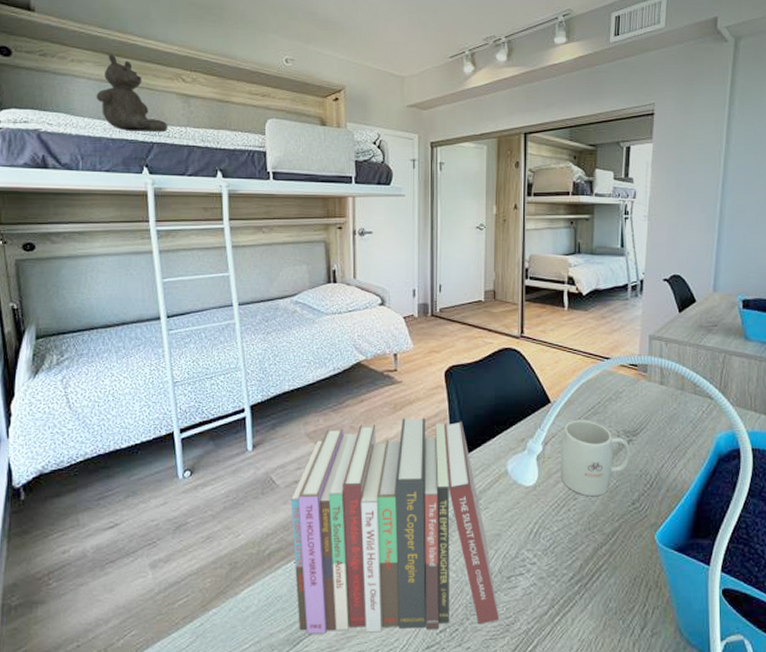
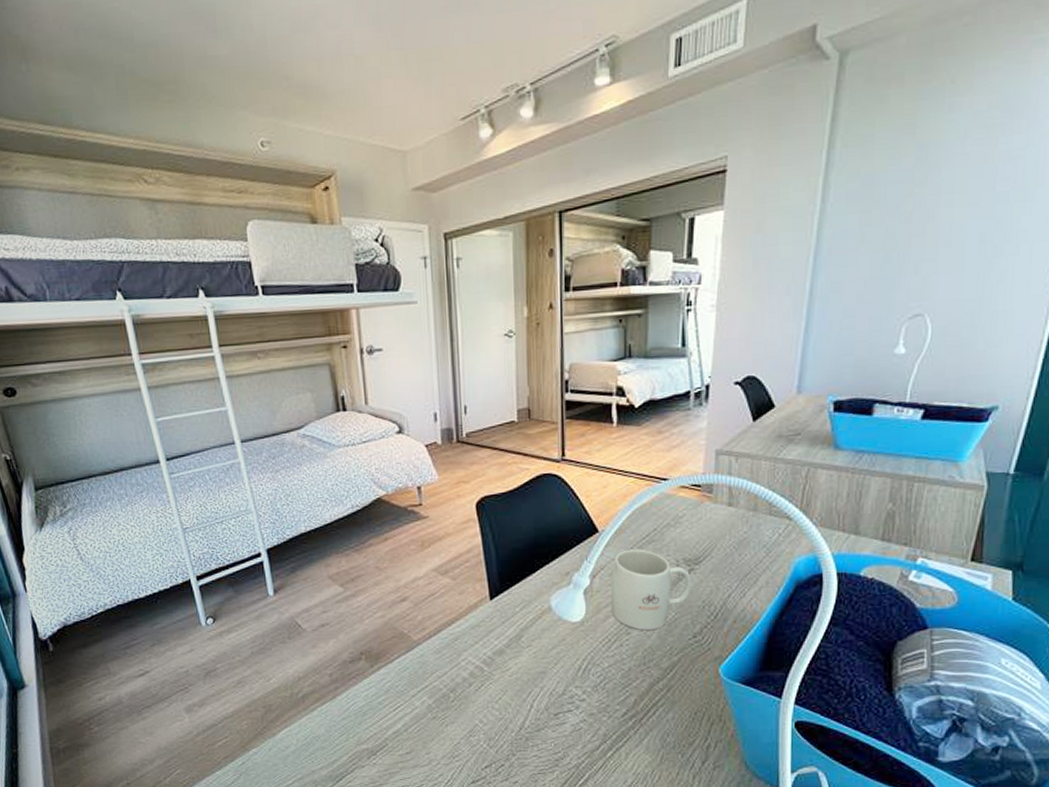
teddy bear: present [96,54,168,133] -> none [50,156,137,251]
books: present [290,417,499,634] -> none [319,554,547,771]

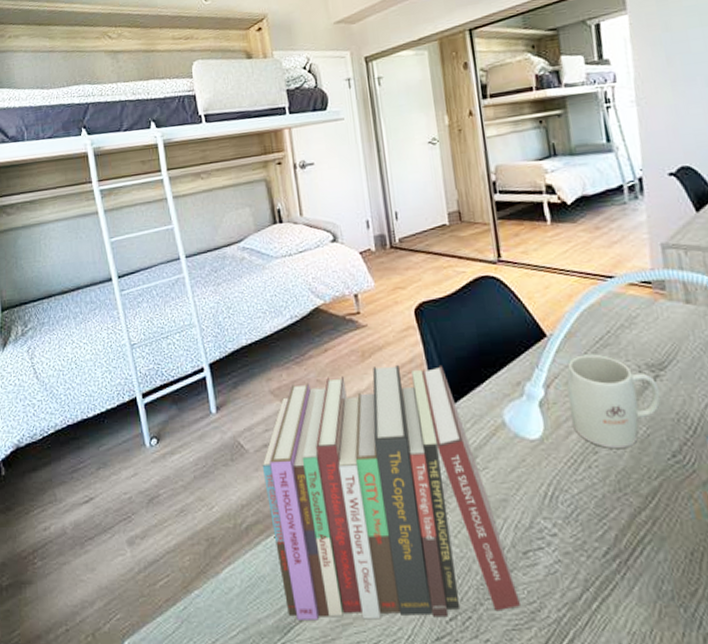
books: none [319,554,547,771] -> present [262,364,520,620]

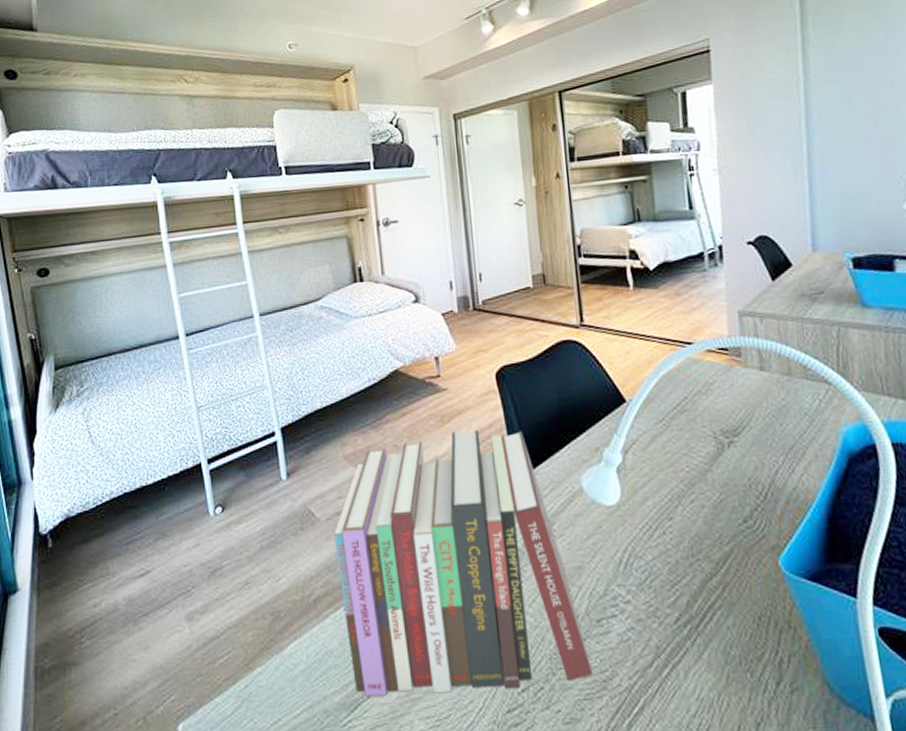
mug: present [567,354,661,450] -> none [644,420,734,516]

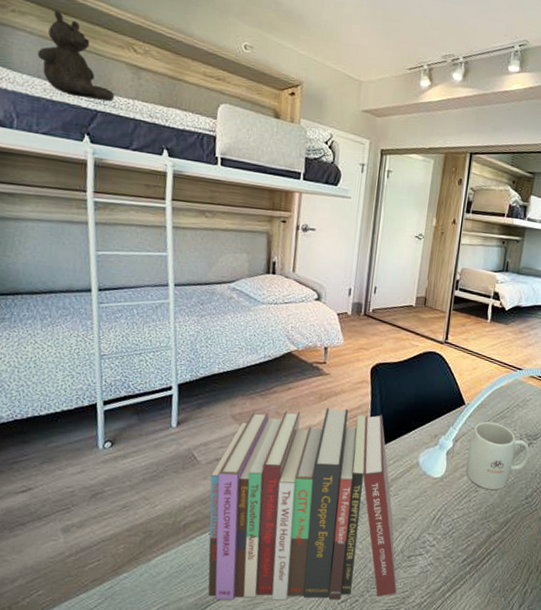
teddy bear: none [100,63,174,142] -> present [37,10,115,102]
mug: none [644,420,734,516] -> present [466,421,530,491]

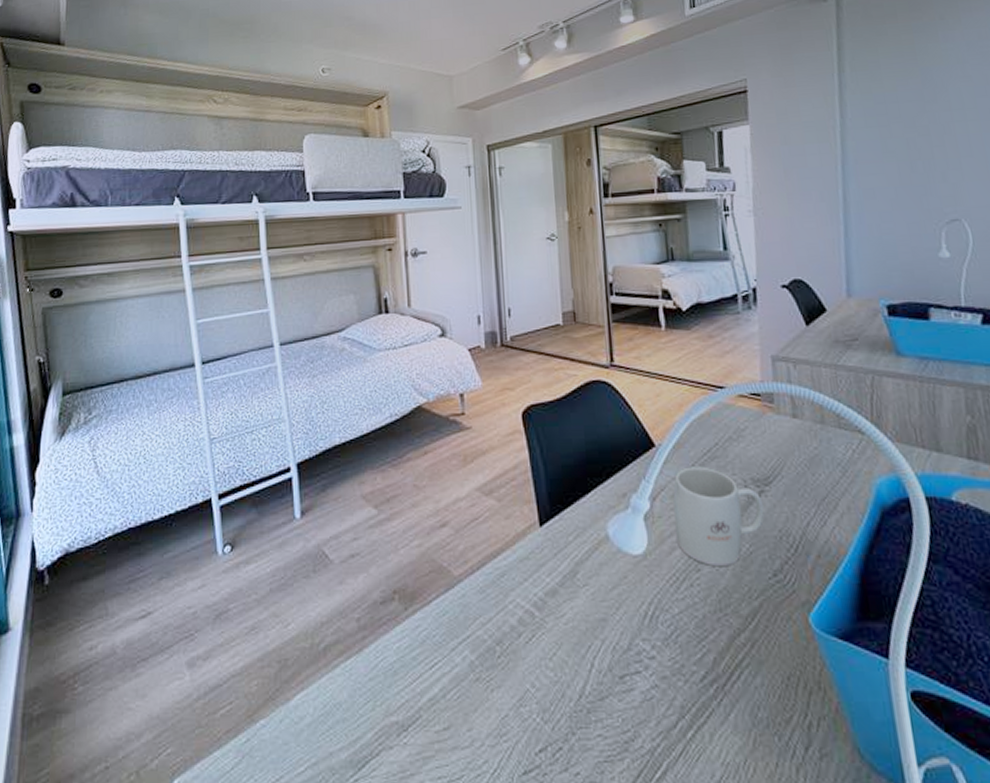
teddy bear: present [37,10,115,102] -> none [125,81,200,161]
books: present [208,408,397,601] -> none [347,470,614,753]

